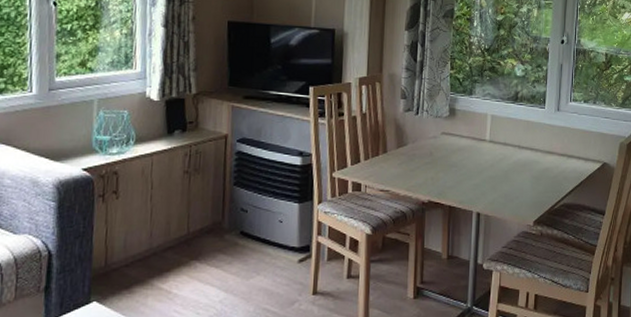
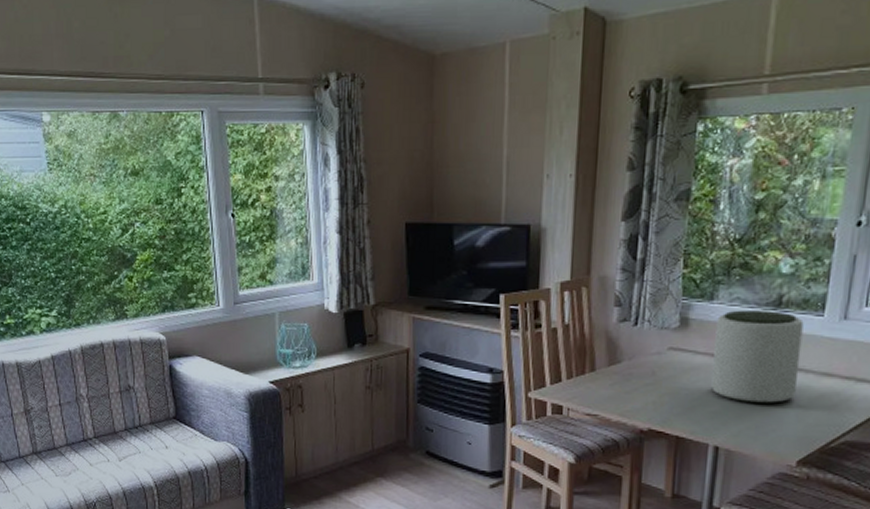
plant pot: none [473,103,533,177] -> present [711,310,804,405]

